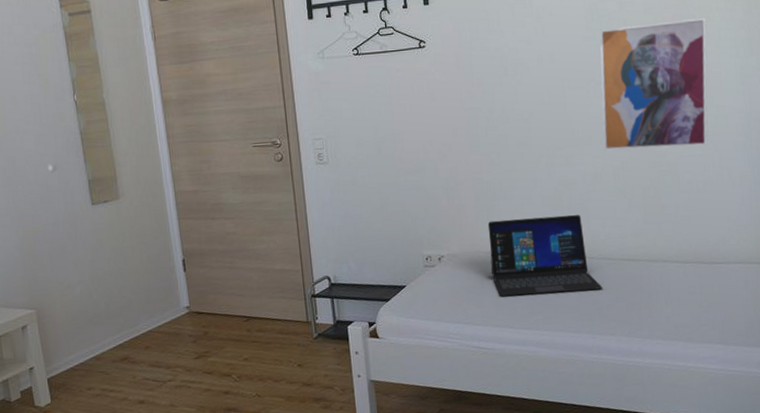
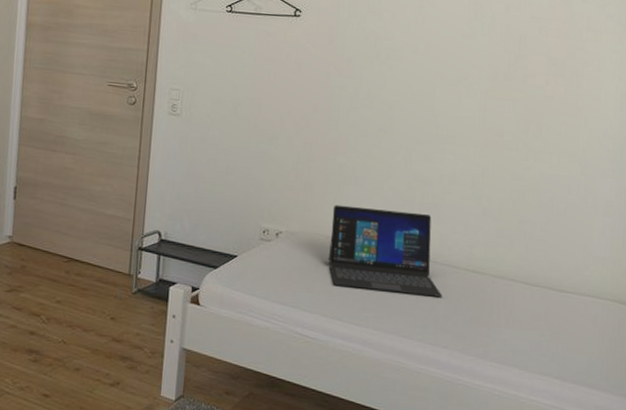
wall art: present [600,18,708,151] -> none [466,30,593,167]

